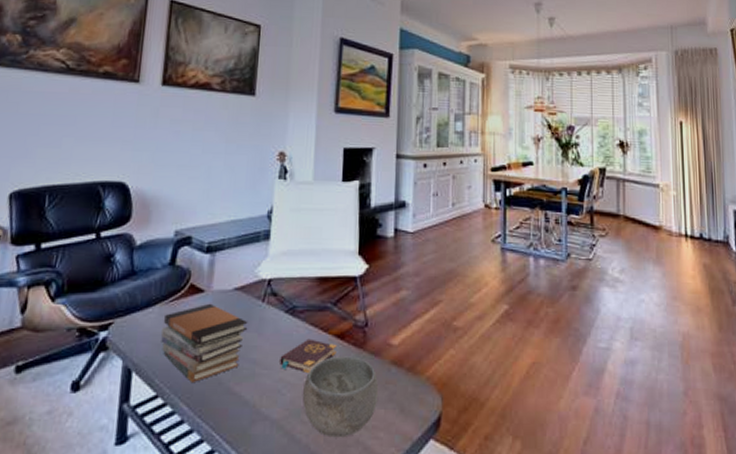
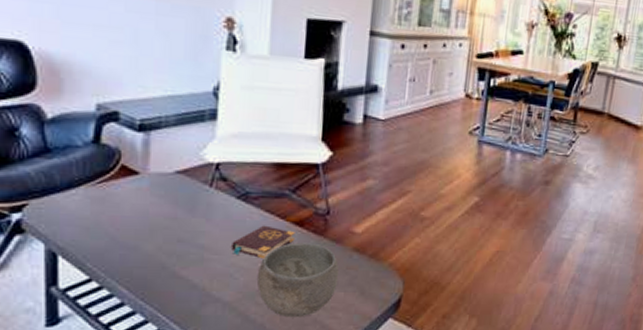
book stack: present [161,303,248,382] -> none [90,186,194,266]

